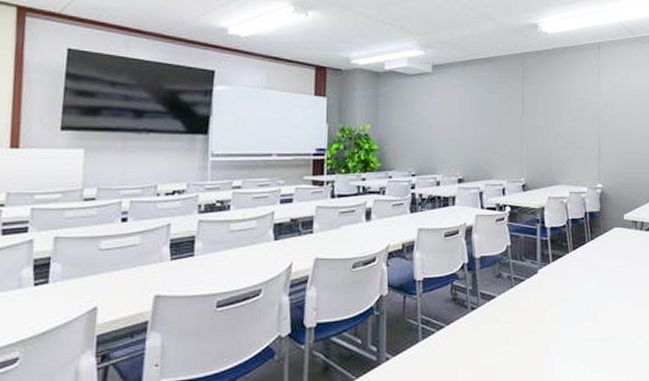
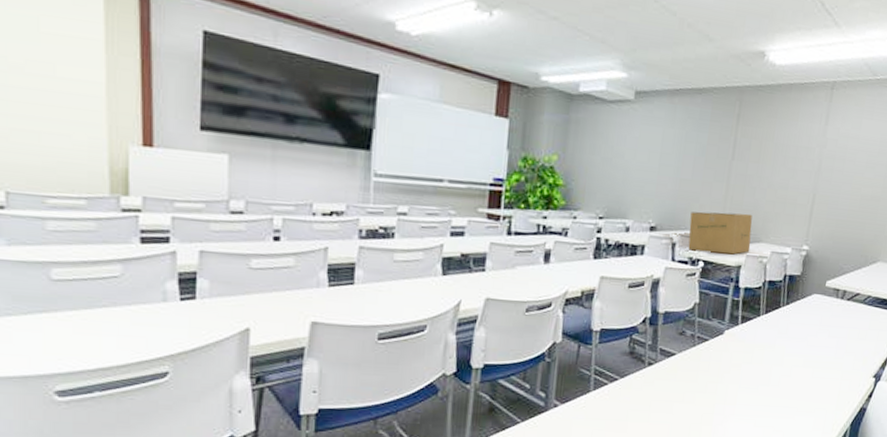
box: none [493,160,550,198] -> present [688,211,752,255]

